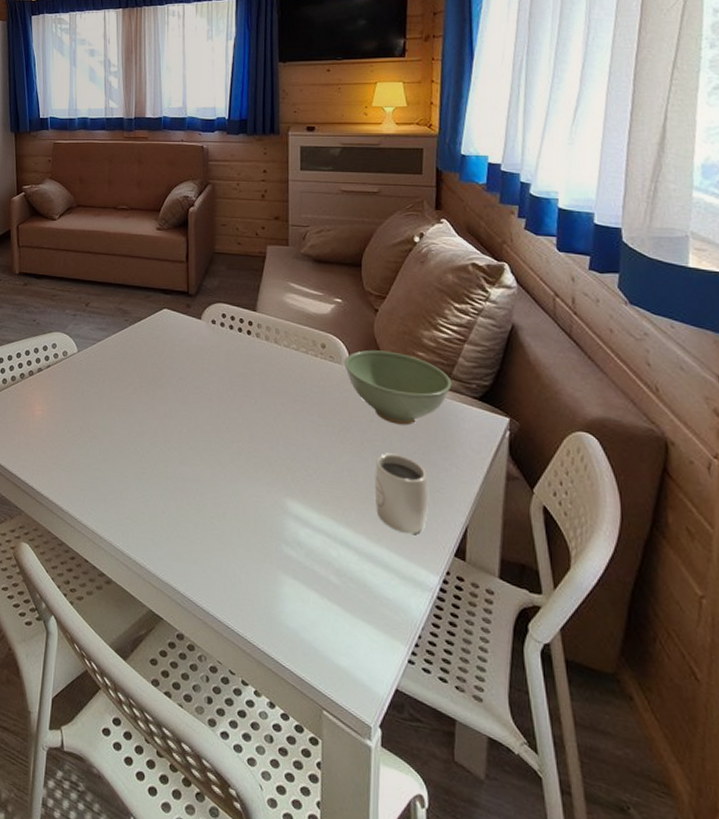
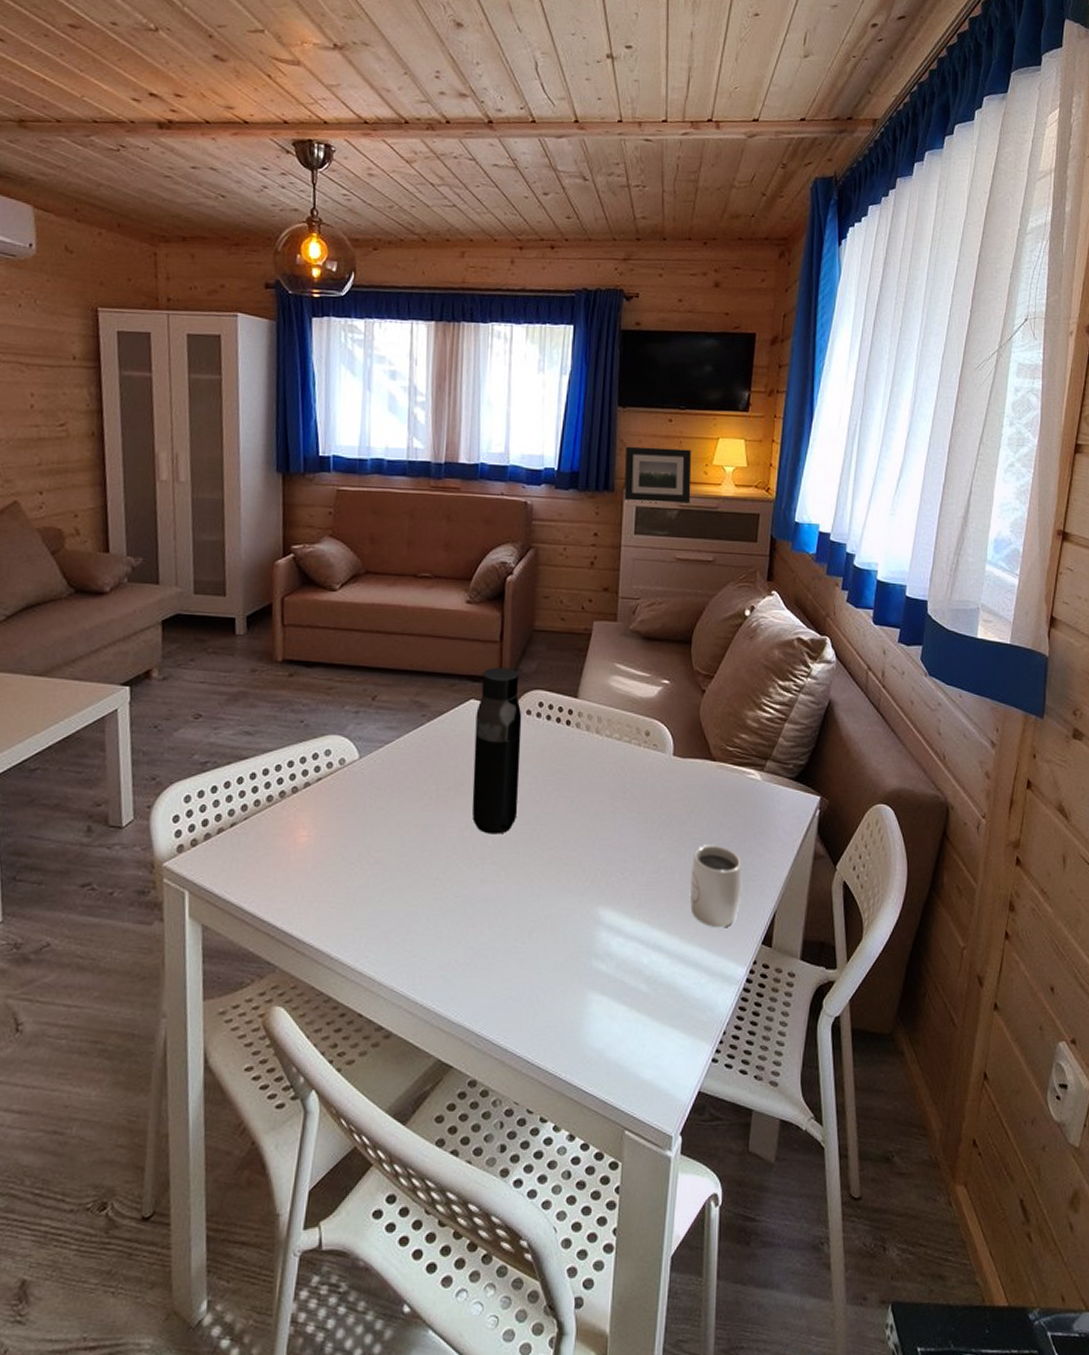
water bottle: none [169,283,208,424] -> present [471,668,522,834]
picture frame: none [287,94,352,142] -> present [624,446,692,504]
bowl: present [344,350,452,426] -> none [668,735,771,813]

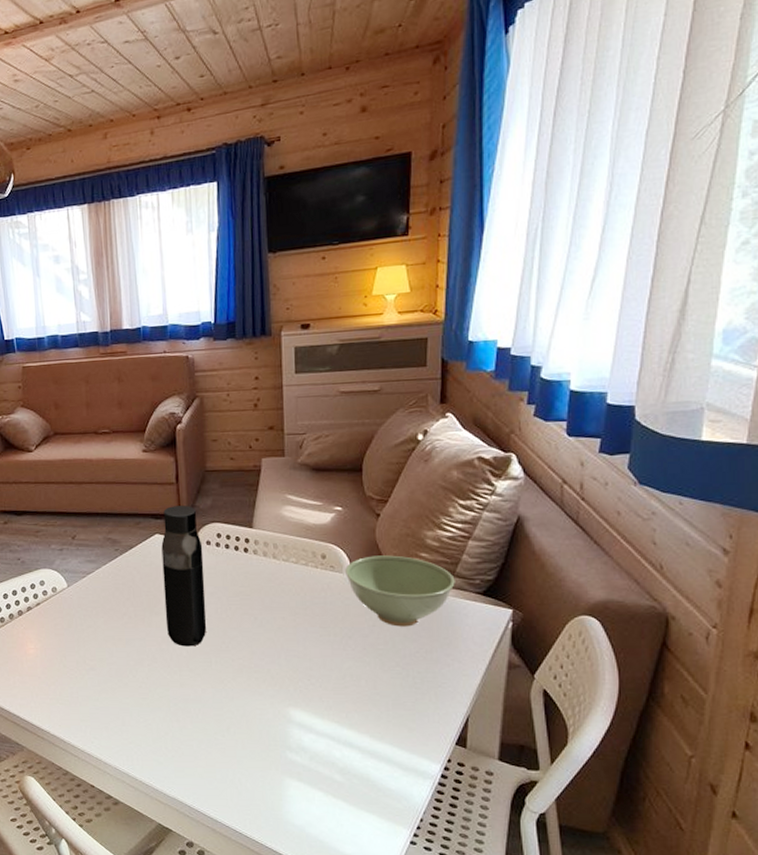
picture frame: present [624,446,692,504] -> none [278,283,351,343]
bowl: none [668,735,771,813] -> present [345,555,455,627]
mug: present [689,844,741,928] -> none [376,655,430,729]

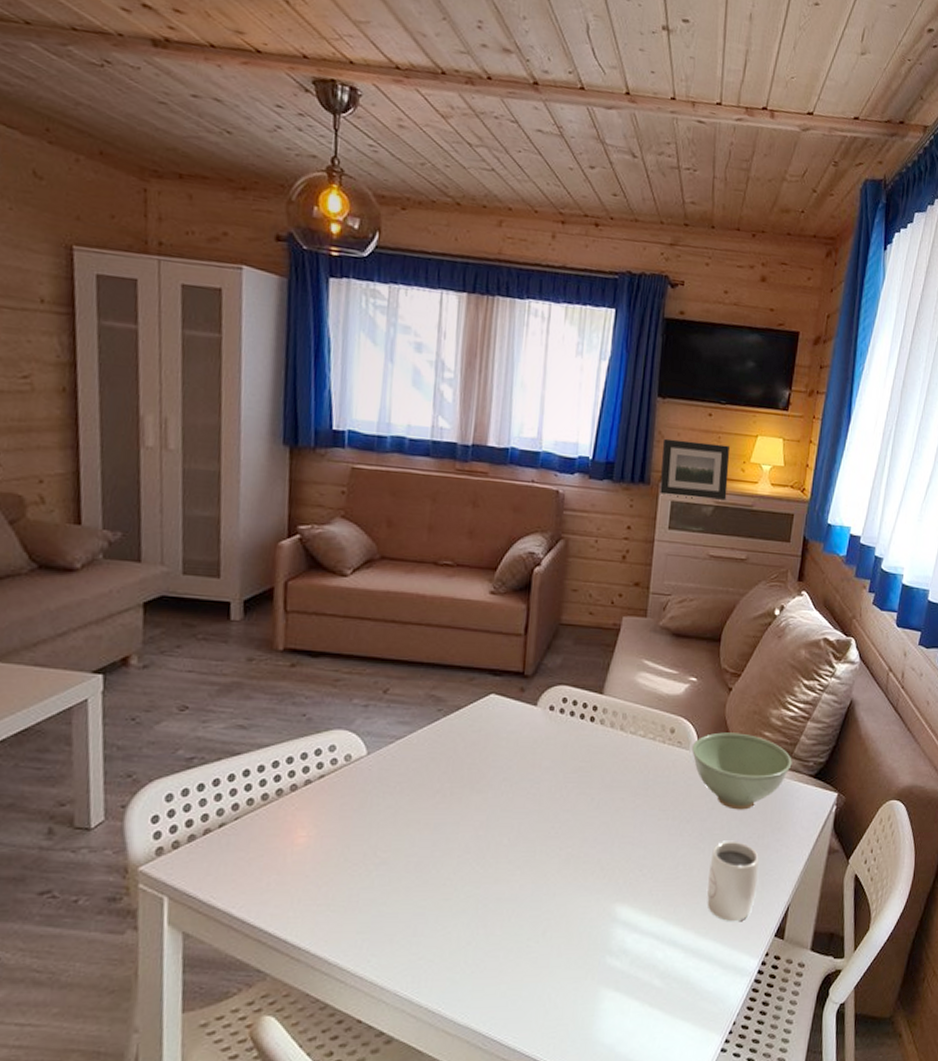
water bottle: present [161,505,207,647] -> none [487,661,545,833]
picture frame: none [278,283,351,343] -> present [660,438,730,500]
mug: none [376,655,430,729] -> present [707,840,759,922]

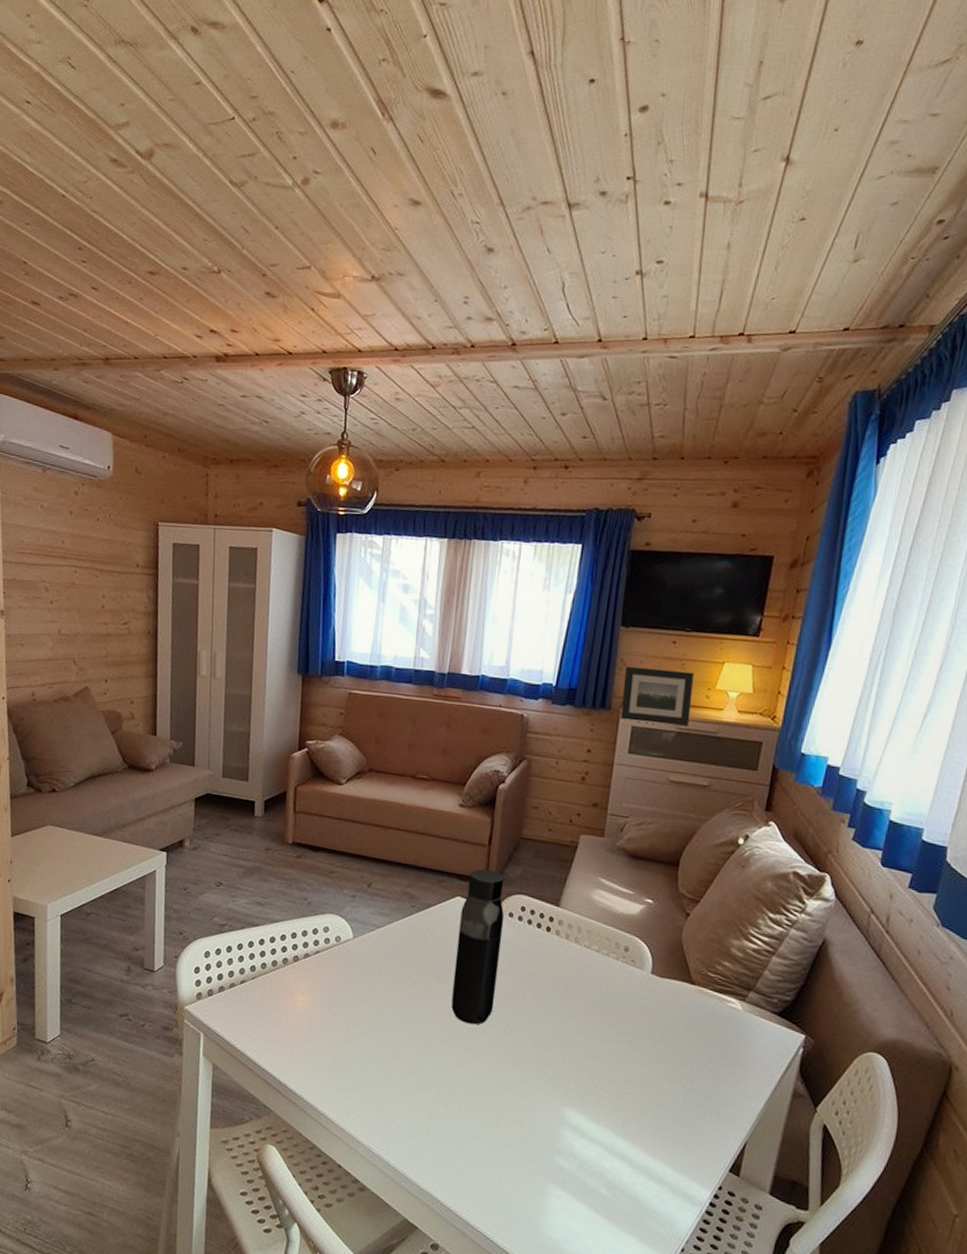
water bottle: none [487,661,545,833] -> present [451,869,505,1025]
bowl: present [692,732,792,810] -> none [646,956,754,1038]
mug: present [707,840,759,922] -> none [657,1065,714,1149]

